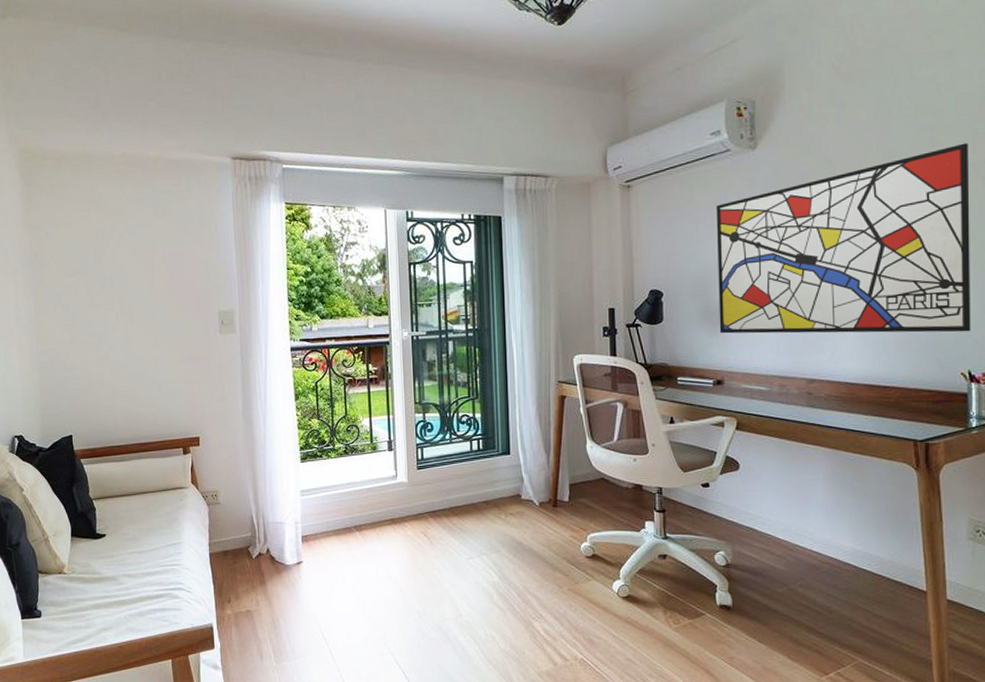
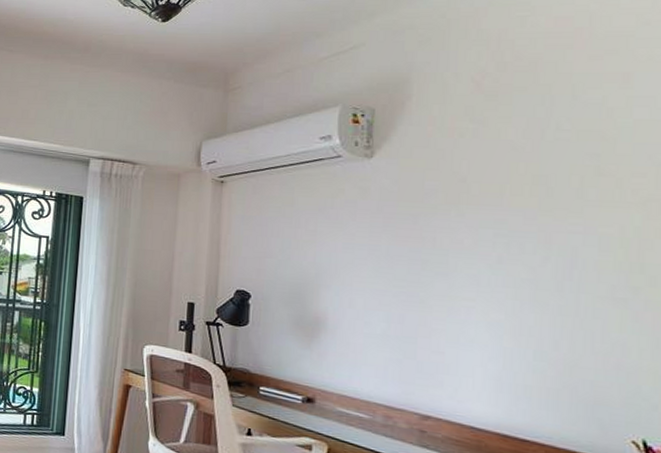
wall art: present [716,143,971,334] -> none [314,175,650,394]

